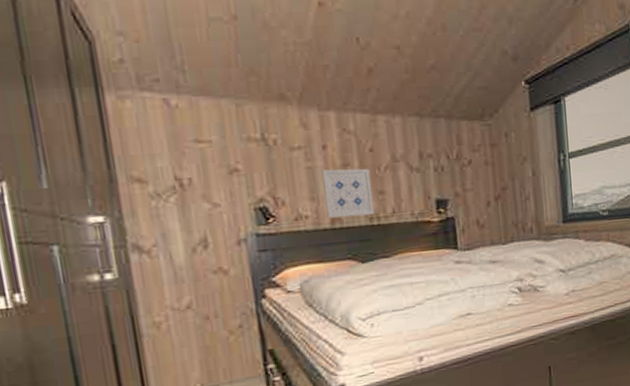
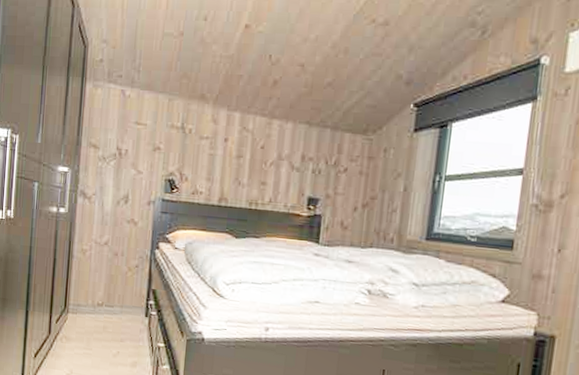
wall art: present [322,168,375,218] -> none [217,157,258,201]

